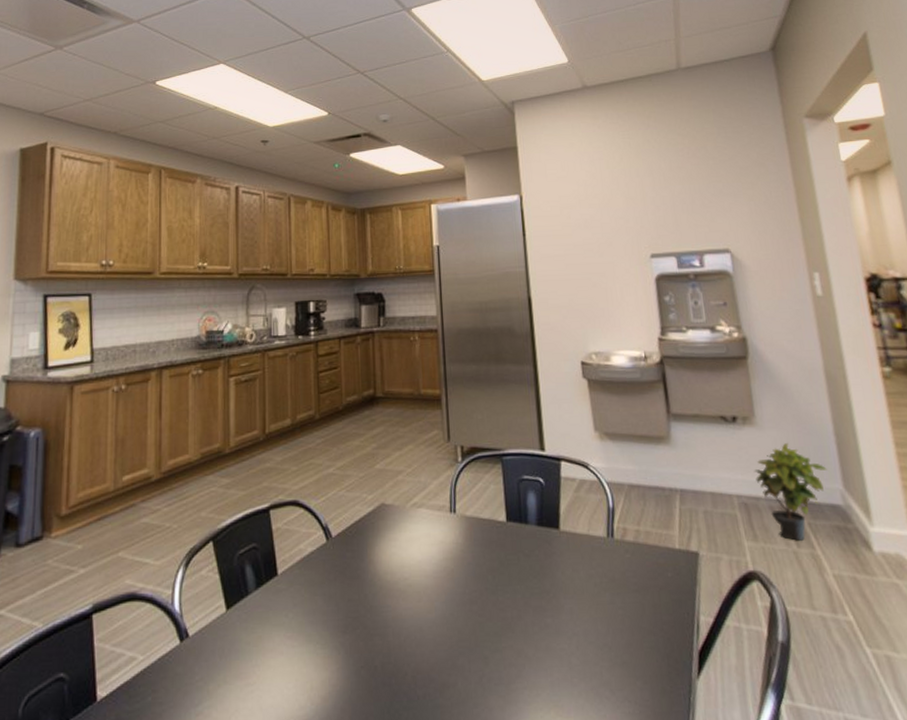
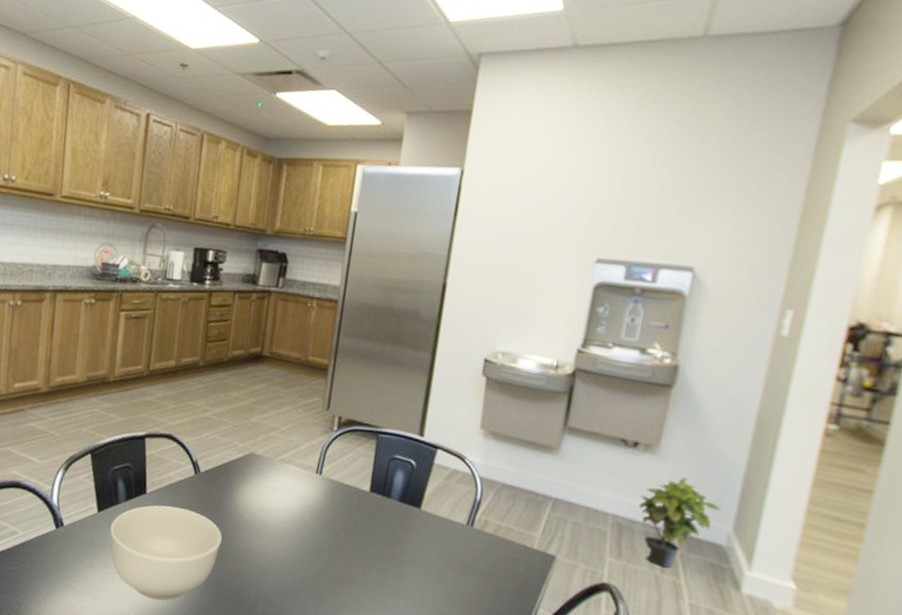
bowl: none [242,583,366,708] -> present [110,505,222,600]

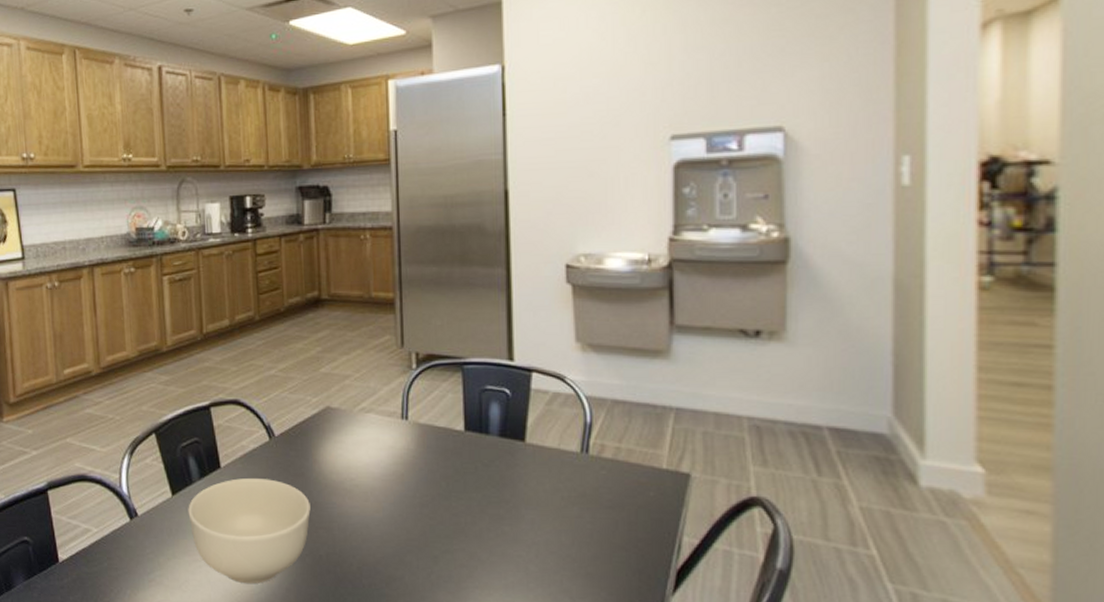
potted plant: present [638,477,722,568] -> none [774,363,874,469]

